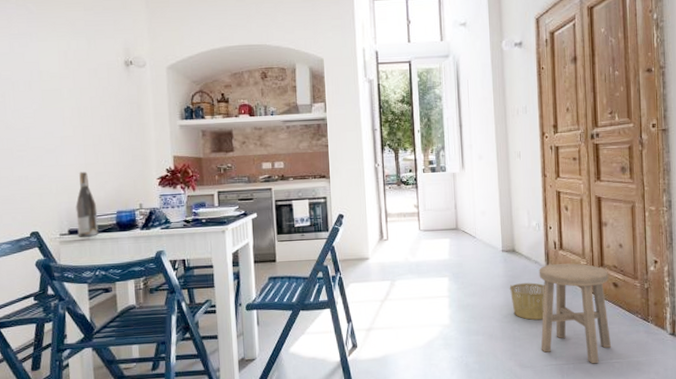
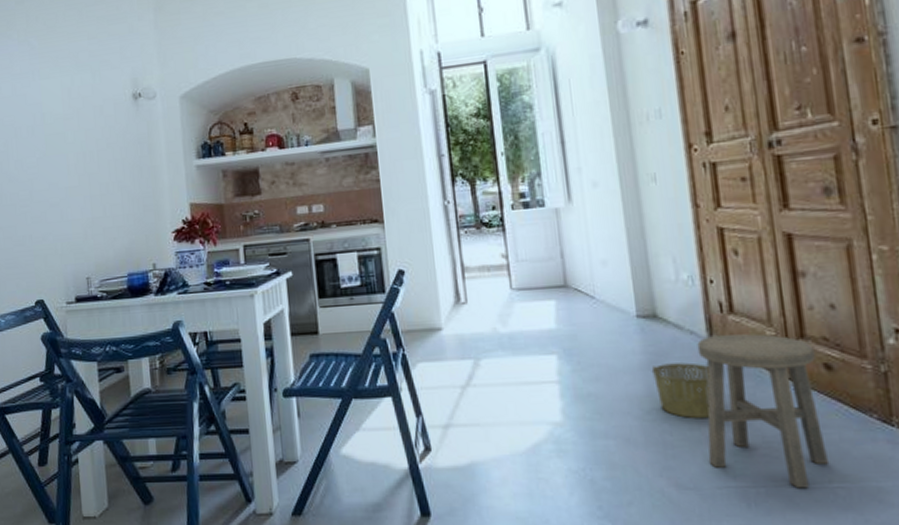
wine bottle: present [75,171,99,237] -> none [82,227,108,306]

